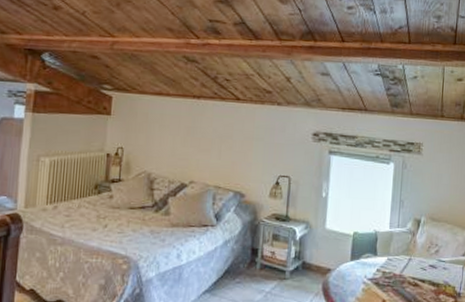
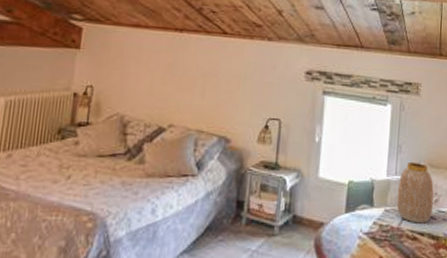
vase: none [399,215,435,272] -> present [396,161,434,224]

